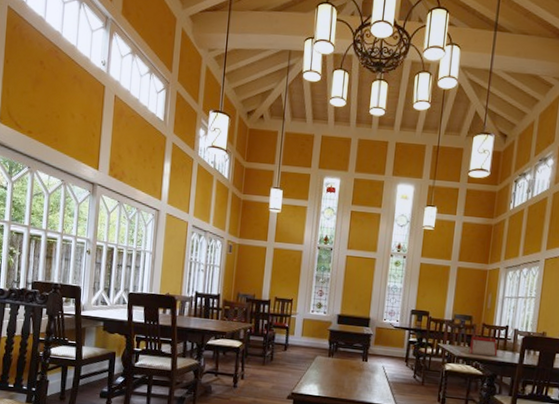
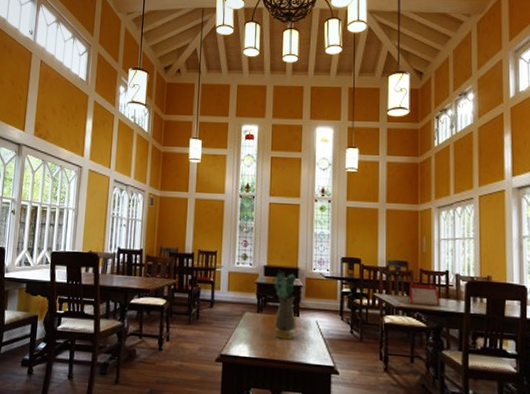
vase: none [343,318,367,382] -> present [271,269,296,340]

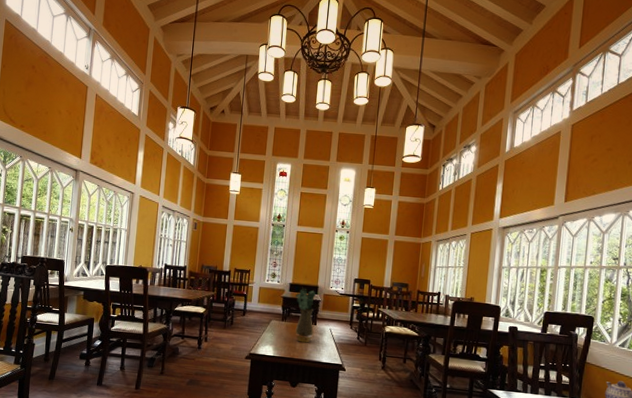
handbag: present [408,271,440,307] -> none [405,292,432,320]

